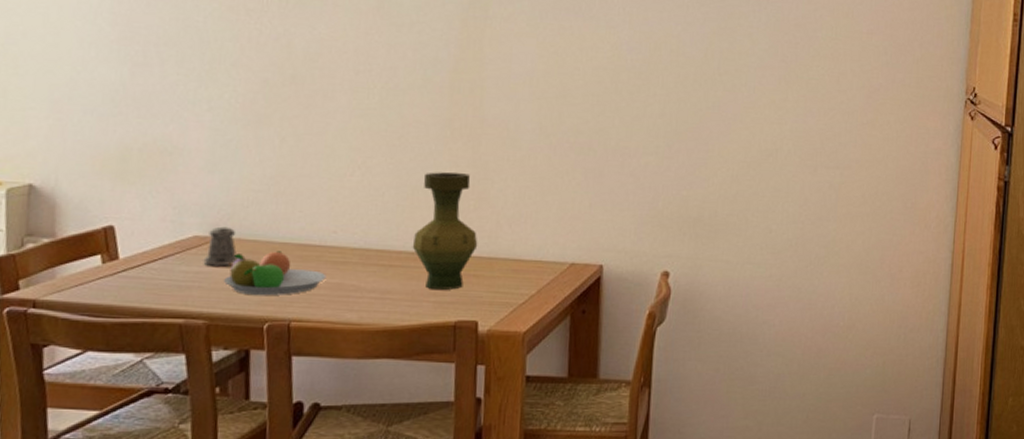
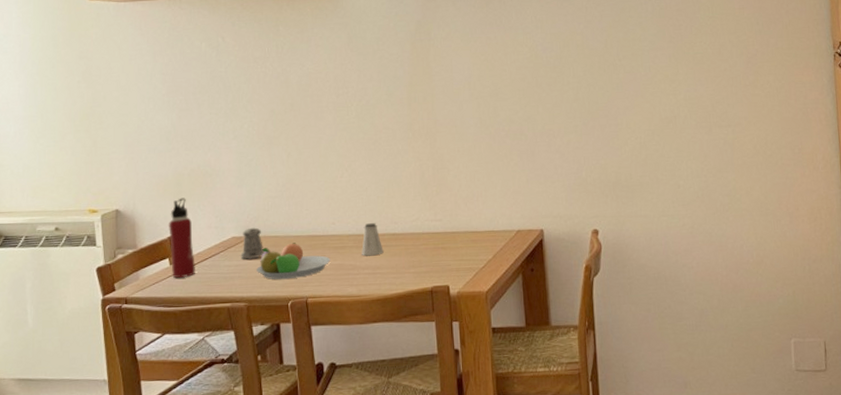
water bottle: none [103,178,139,282] -> present [168,197,195,279]
saltshaker: none [368,236,398,277] -> present [362,223,384,256]
vase: present [412,172,478,290] -> none [392,165,443,262]

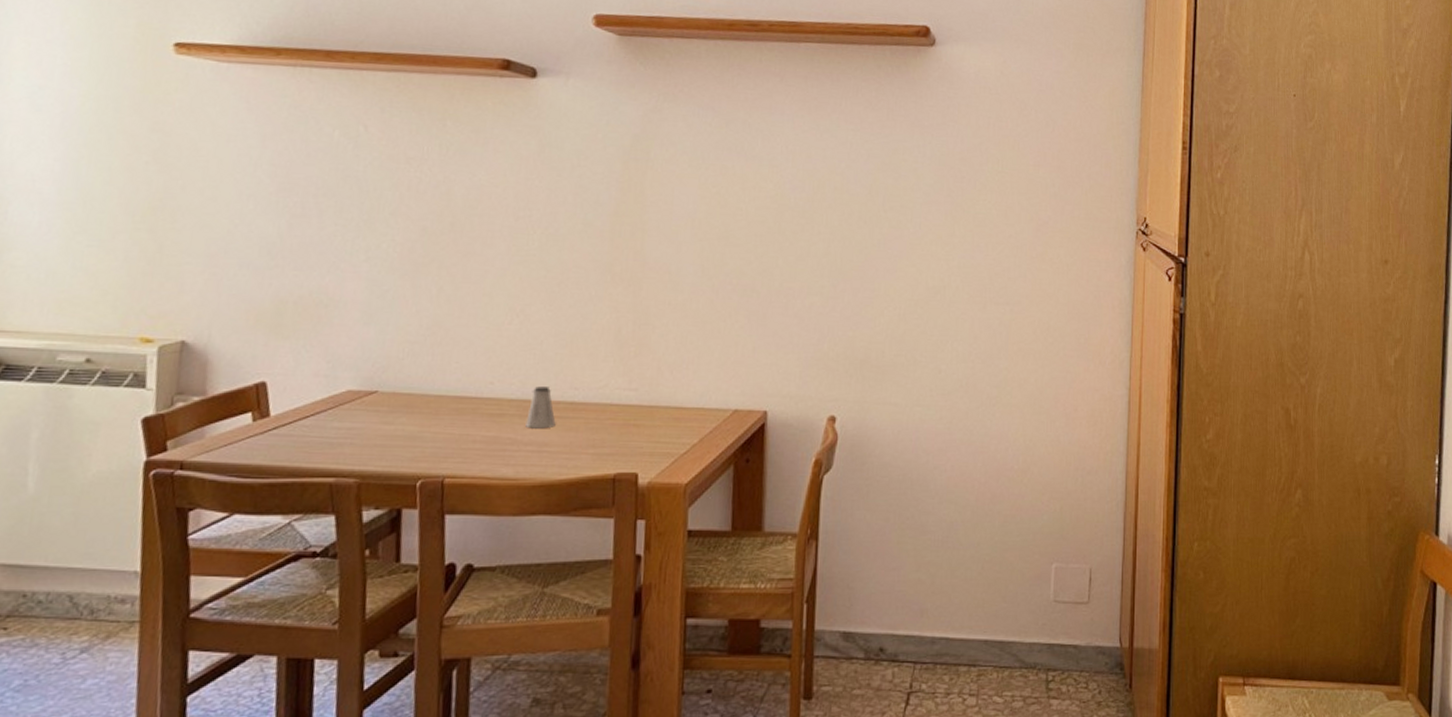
water bottle: present [168,197,195,279] -> none [254,332,292,440]
pepper shaker: present [240,227,266,260] -> none [356,380,393,422]
fruit bowl: present [255,243,331,280] -> none [375,404,482,452]

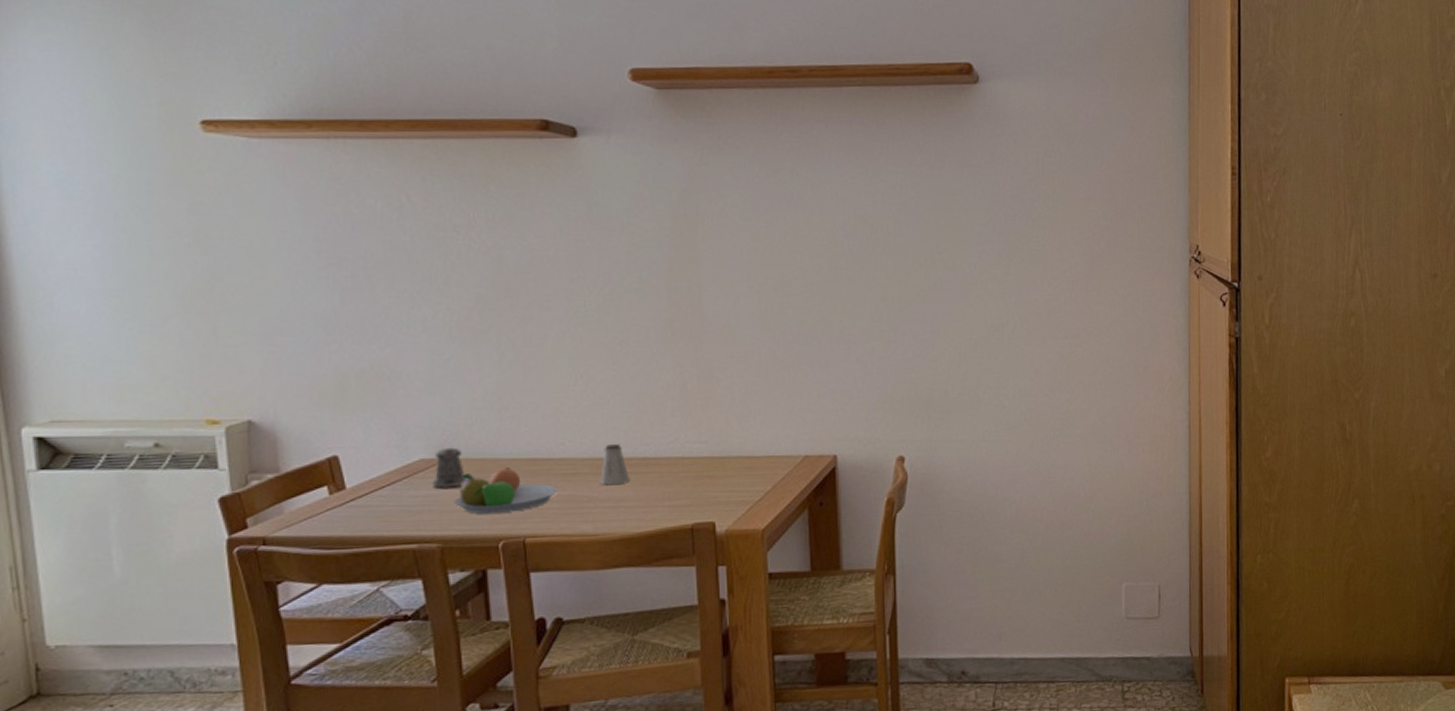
pepper shaker: none [356,380,393,422] -> present [432,447,468,489]
fruit bowl: none [375,404,482,452] -> present [453,467,558,515]

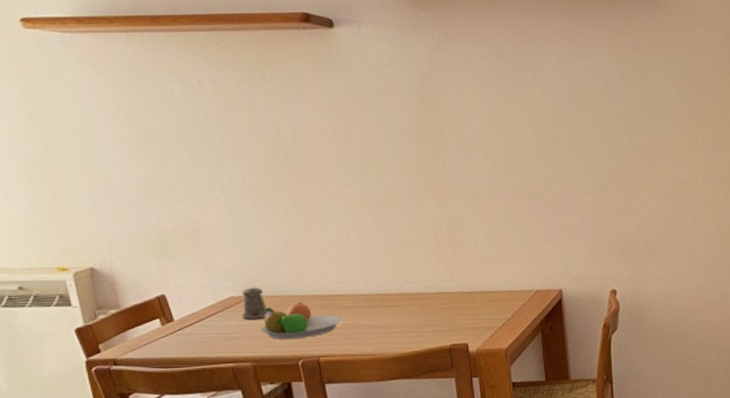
saltshaker: present [600,444,630,486] -> none [374,283,398,316]

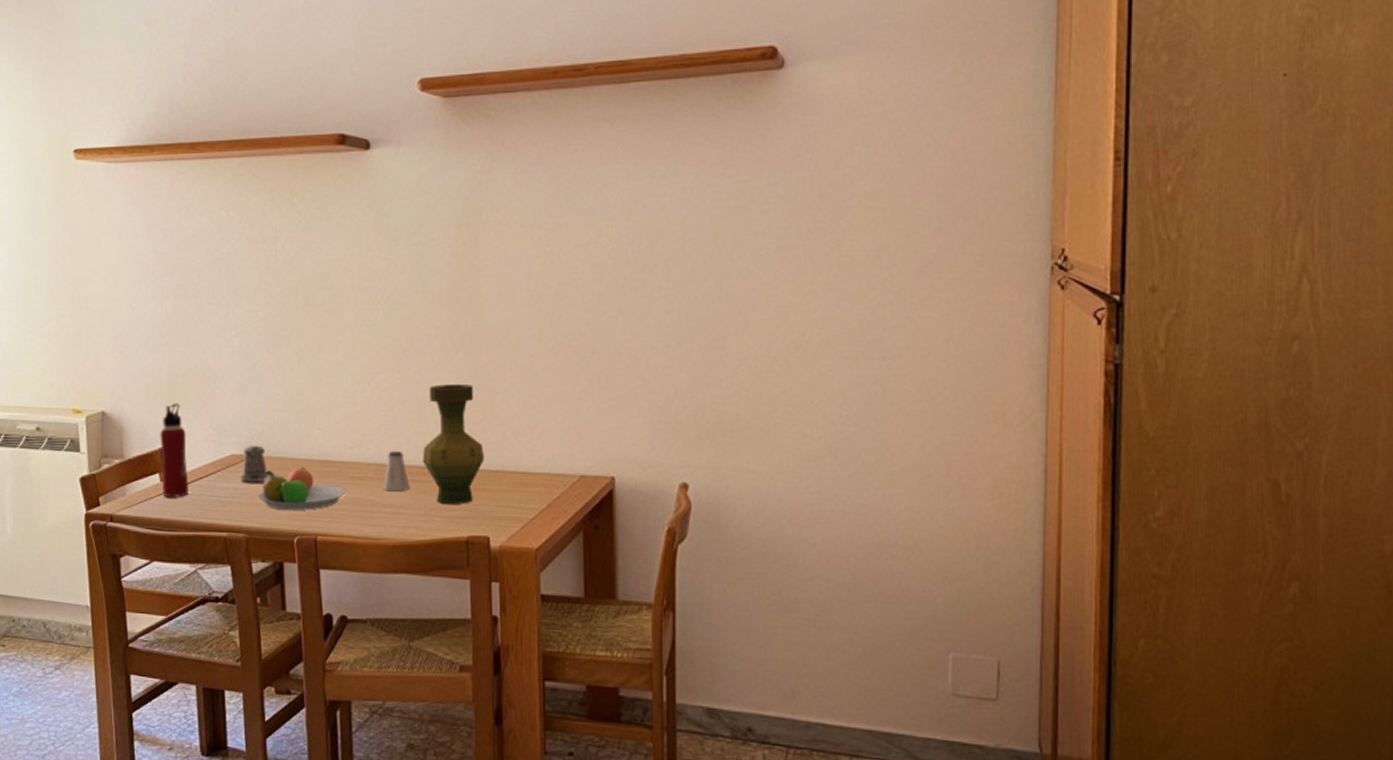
water bottle: none [154,255,192,339] -> present [159,403,189,498]
saltshaker: none [374,283,398,316] -> present [383,451,410,492]
vase: none [406,225,459,321] -> present [422,383,485,504]

